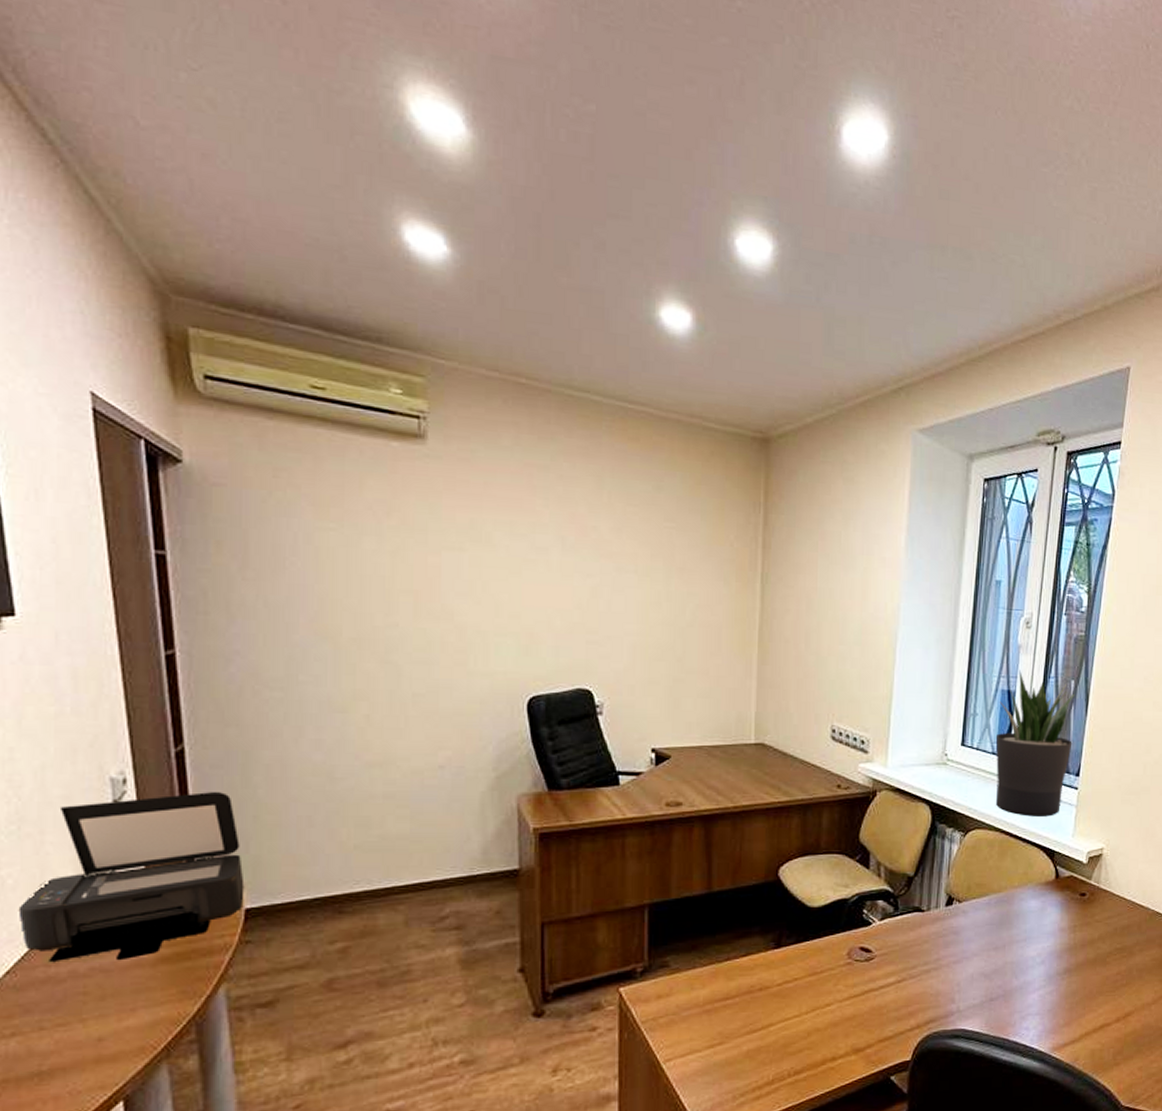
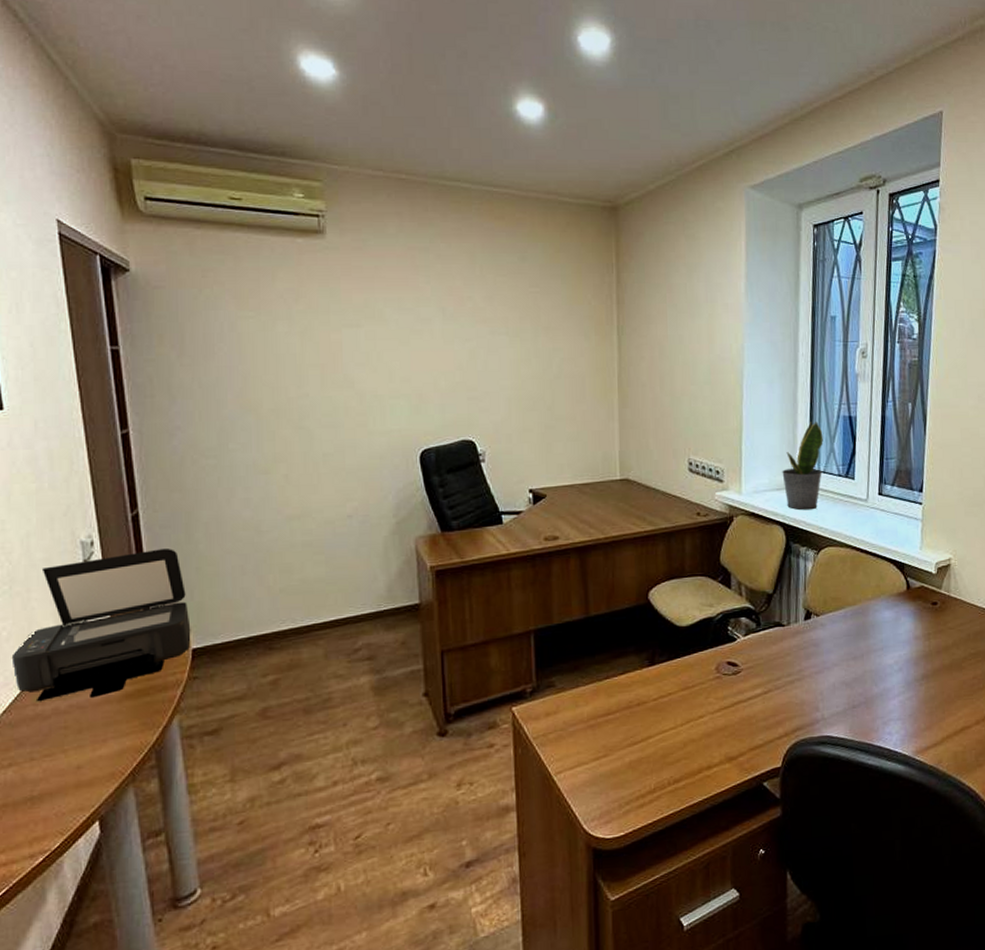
potted plant: none [932,694,979,789] -> present [782,422,823,511]
planter: present [995,669,1075,817] -> none [840,396,914,533]

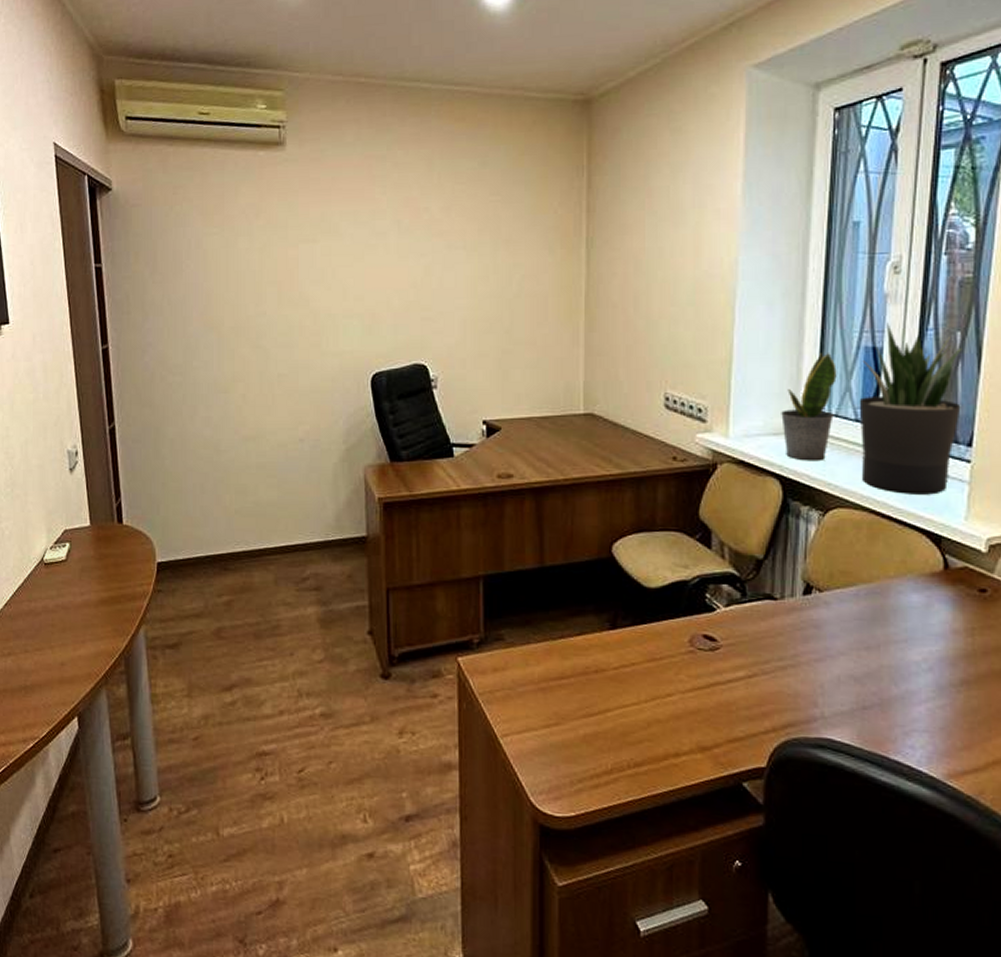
printer: present [13,549,191,702] -> none [13,463,157,601]
planter: none [840,396,914,533] -> present [859,322,962,495]

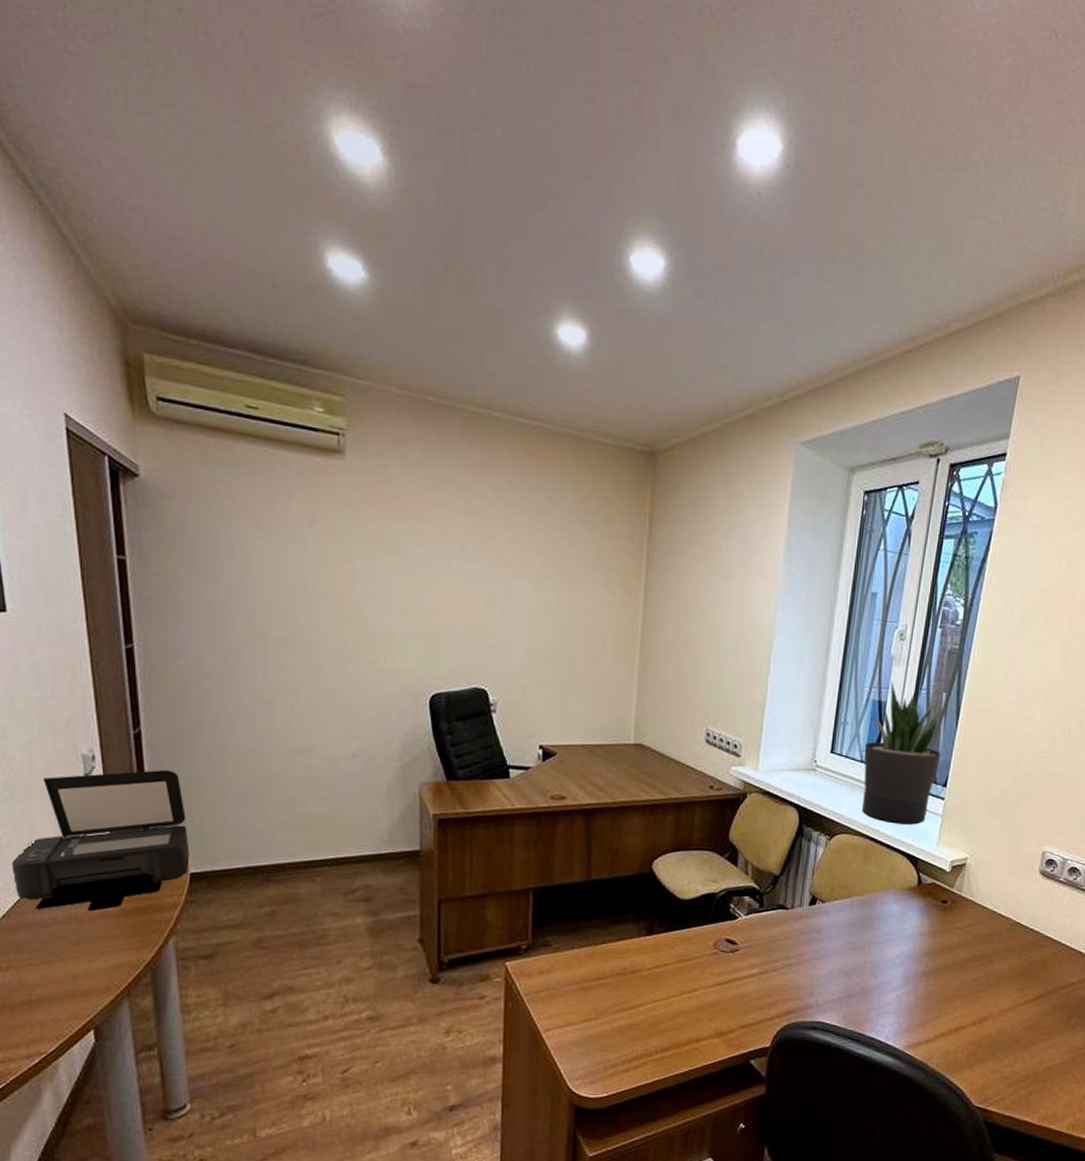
printer: none [13,463,157,601] -> present [13,770,190,912]
potted plant: present [781,353,837,461] -> none [802,703,850,795]

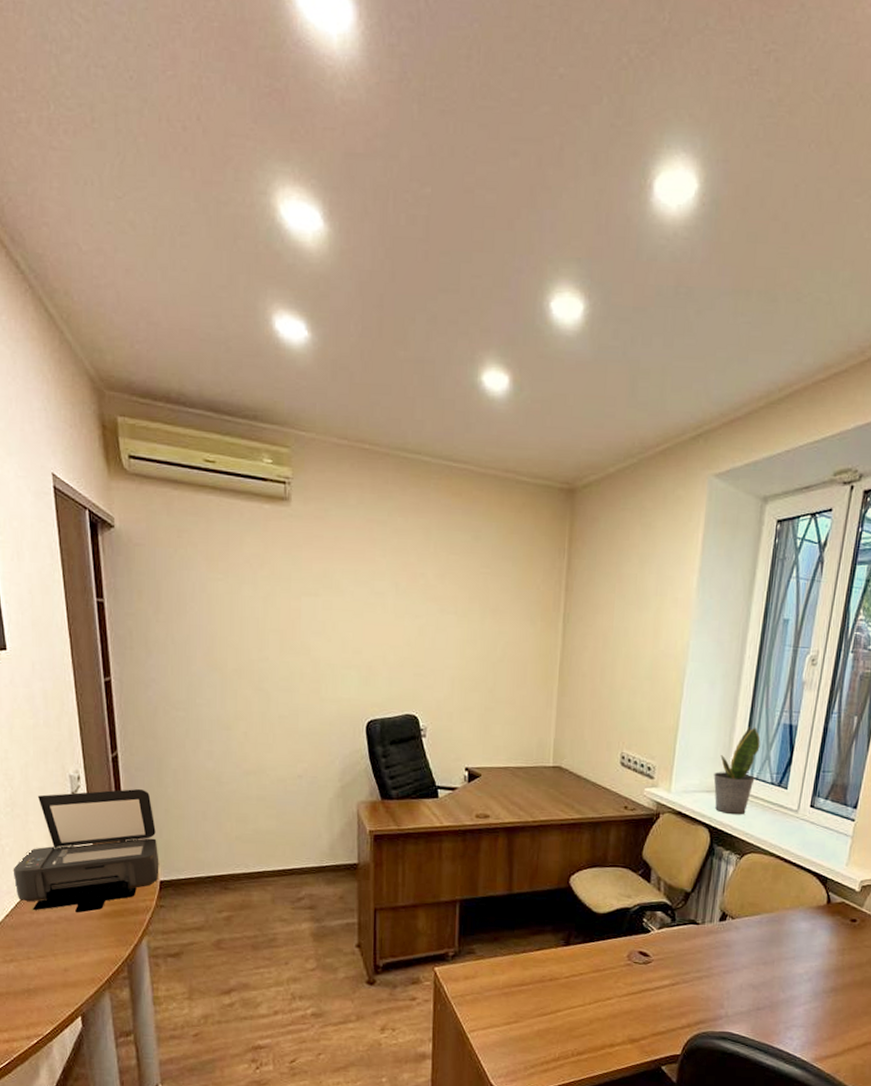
potted plant: none [802,703,850,795] -> present [714,727,761,815]
planter: present [862,681,946,825] -> none [772,705,857,845]

